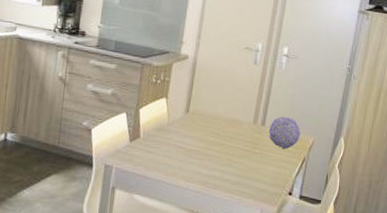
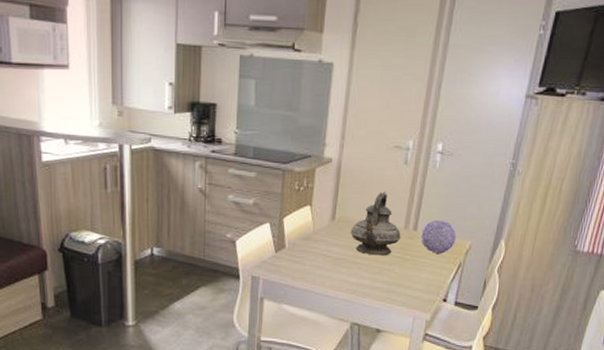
teapot: none [203,88,250,149] -> present [350,192,401,256]

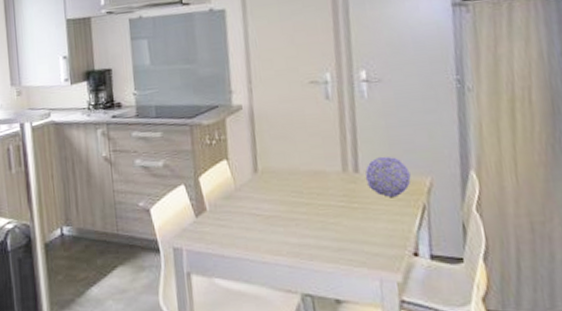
teapot: present [350,192,401,256] -> none [278,133,341,208]

